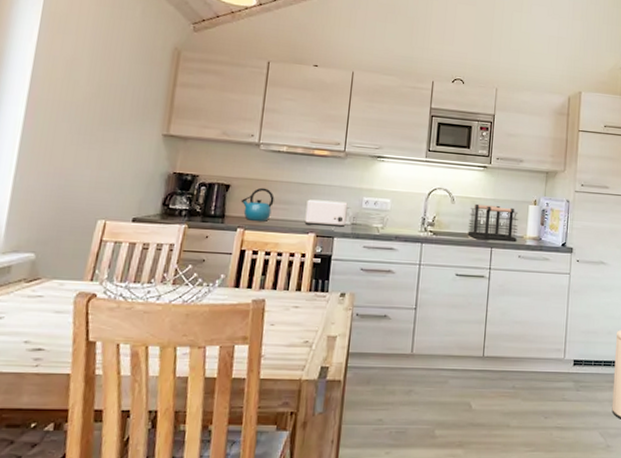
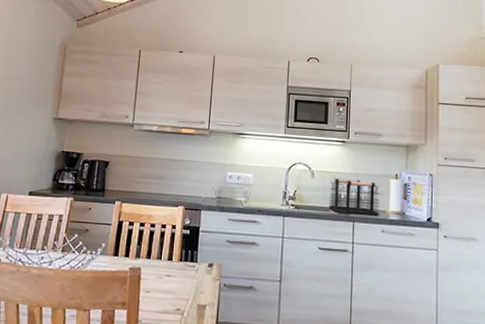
kettle: present [240,187,275,222] -> none [118,164,147,196]
toaster: present [304,199,350,228] -> none [174,174,215,201]

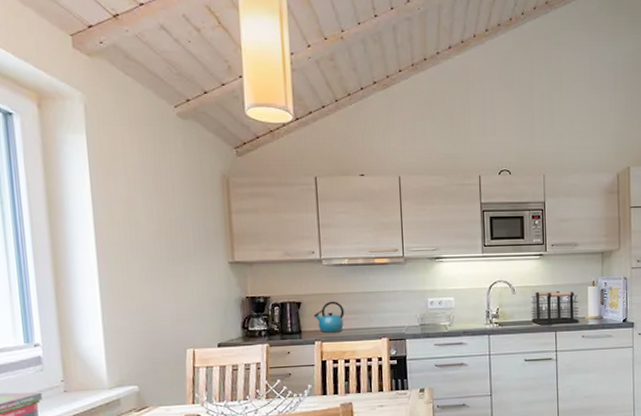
kettle: none [118,164,147,196] -> present [313,301,345,334]

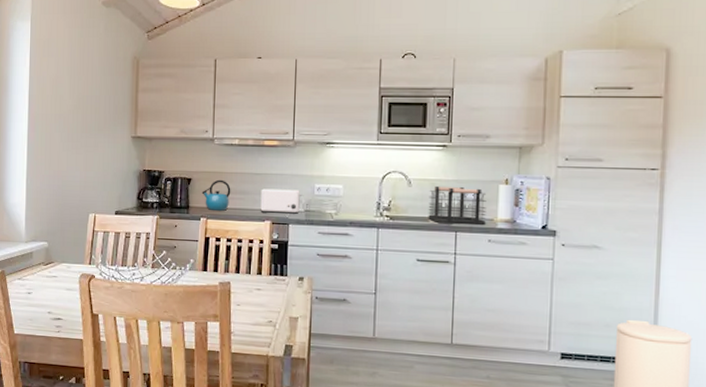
toaster: none [375,305,417,331] -> present [260,188,303,215]

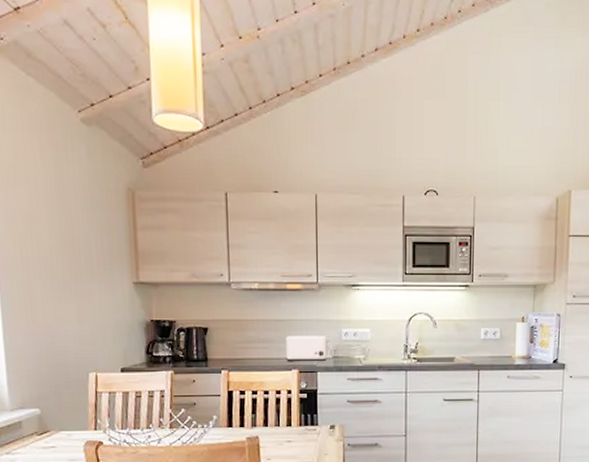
kettle: present [201,179,231,212] -> none [220,328,253,363]
dish rack: present [428,187,486,226] -> none [453,327,505,363]

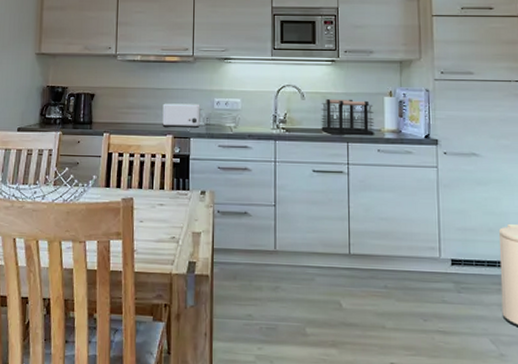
dish rack: none [453,327,505,363] -> present [321,99,374,136]

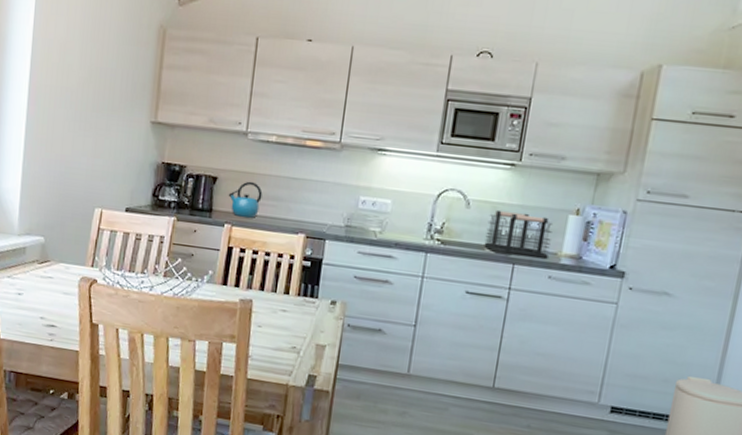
kettle: none [104,95,133,127] -> present [228,181,263,218]
toaster: present [162,103,203,129] -> none [294,196,345,230]

